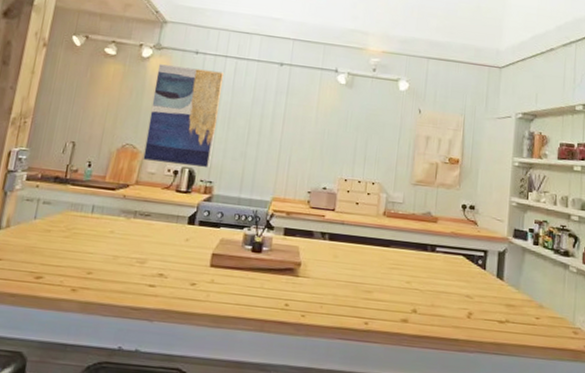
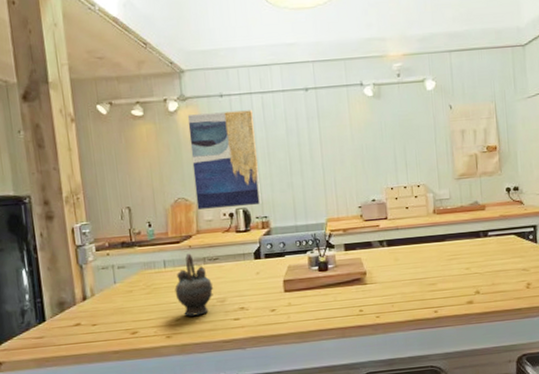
teapot: none [94,203,137,273] -> present [175,253,214,316]

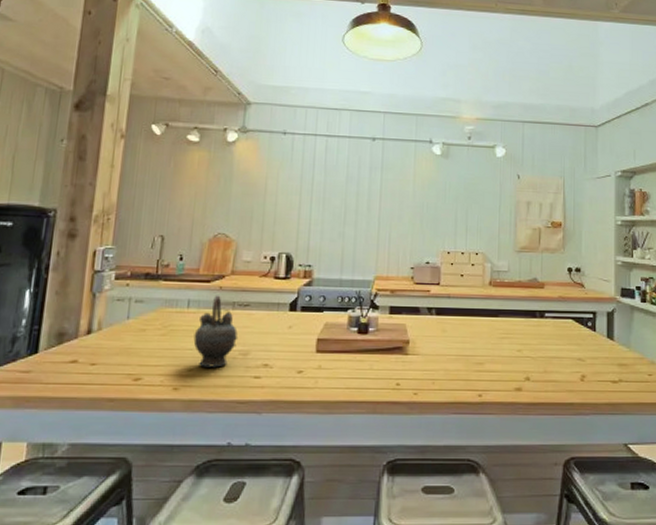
wall art: present [187,110,261,210] -> none [237,148,315,251]

